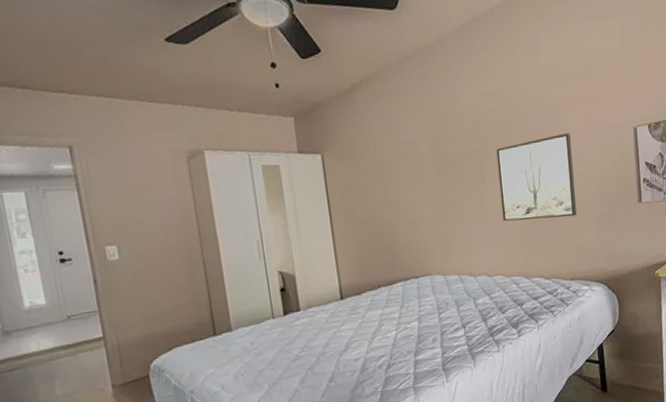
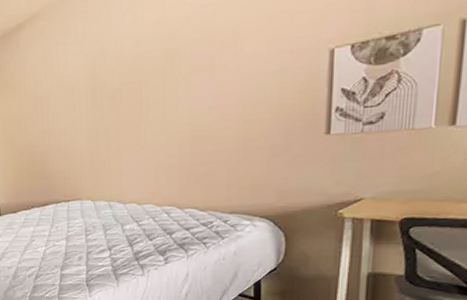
wall art: present [496,132,577,222] -> none [157,58,245,152]

